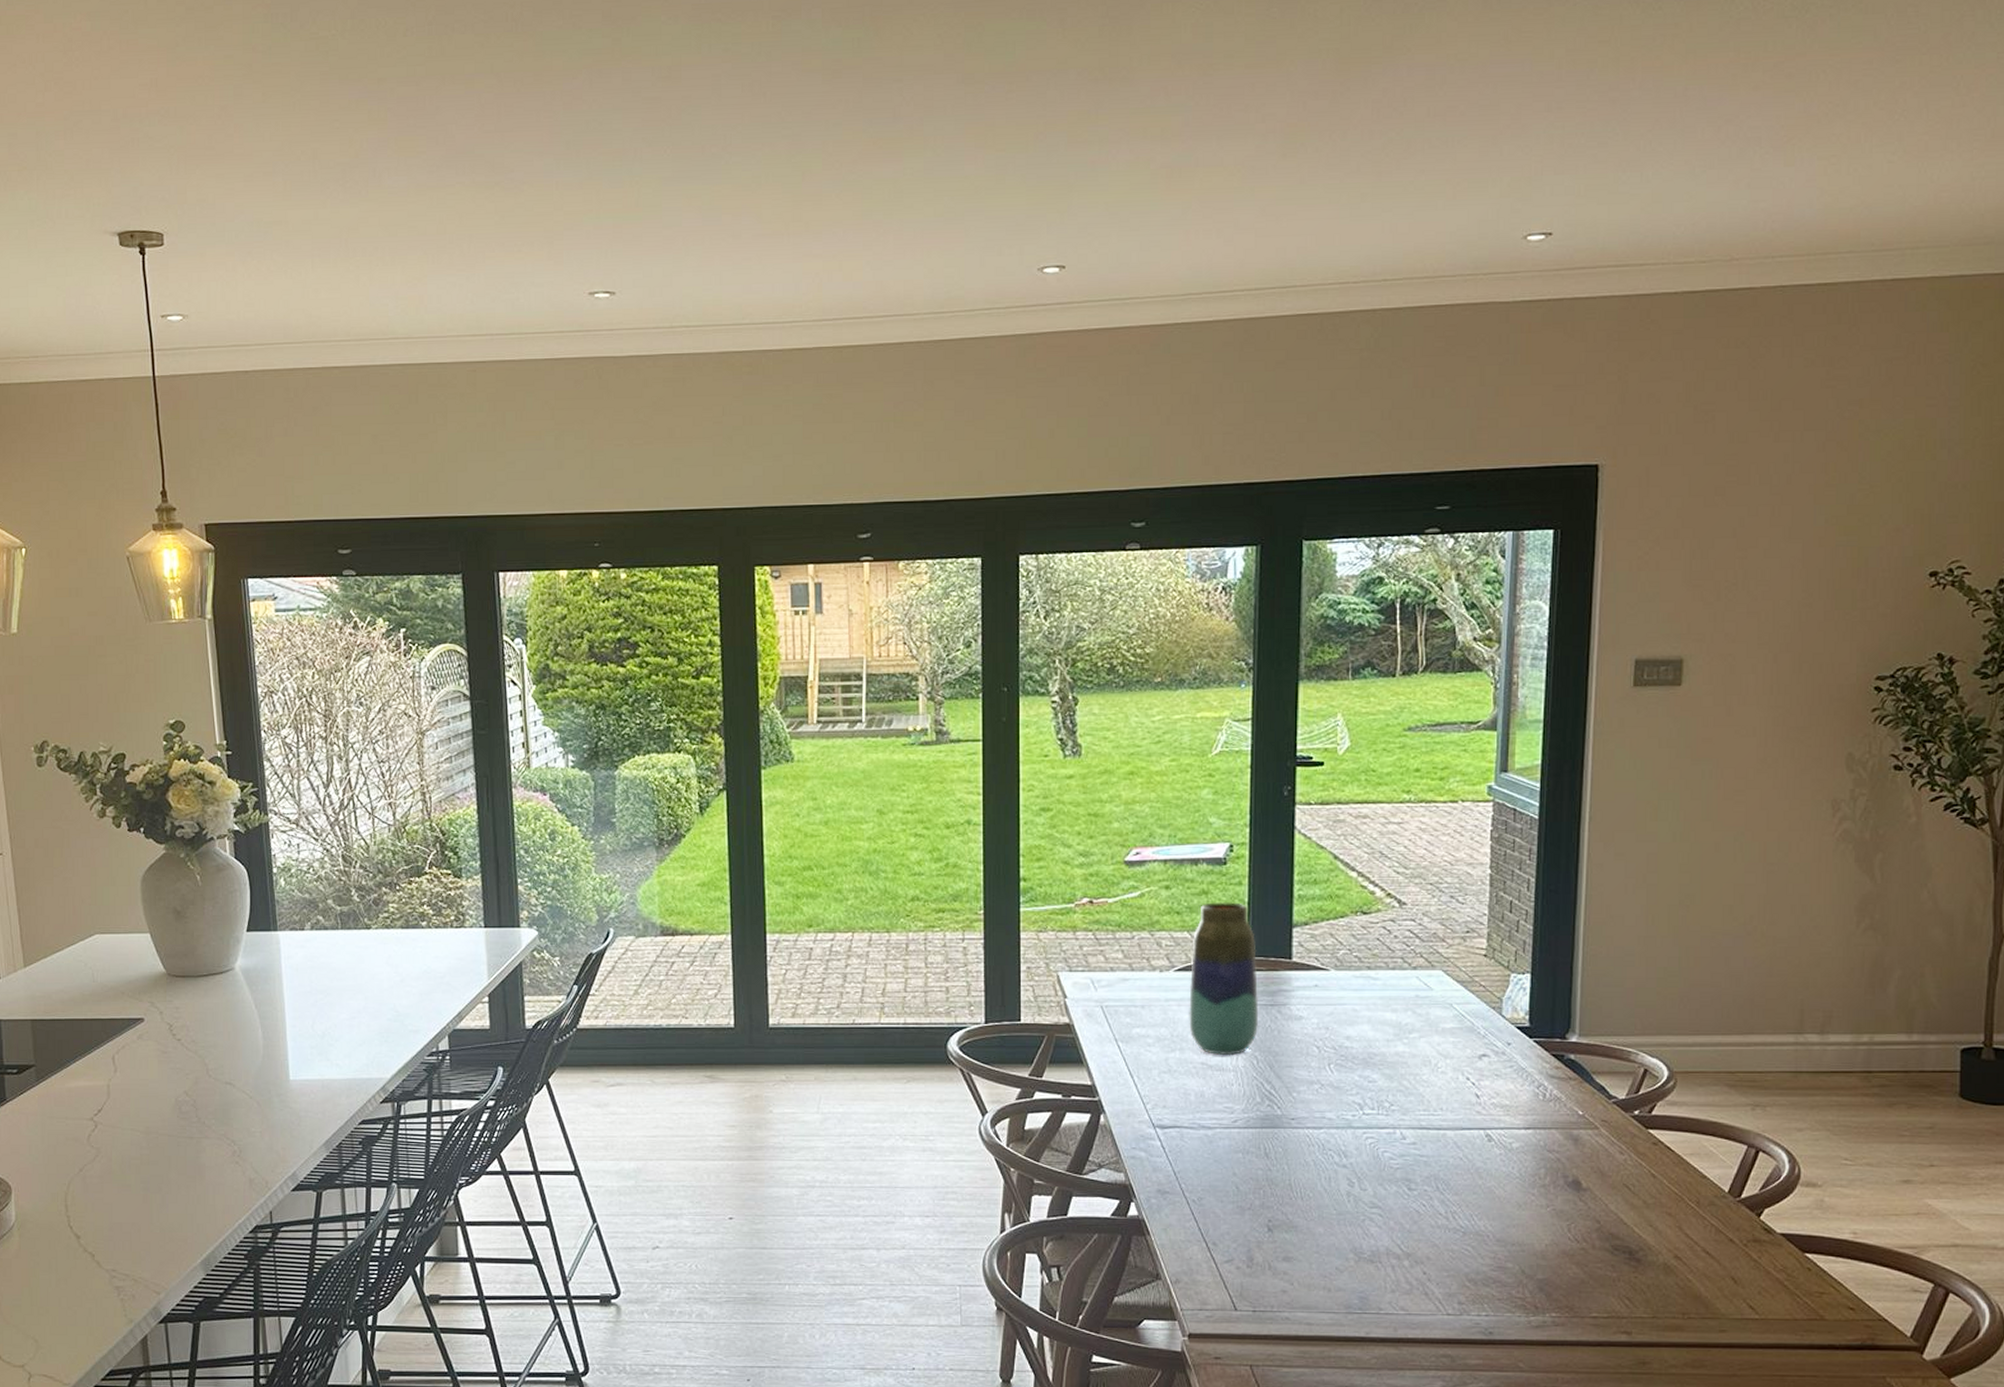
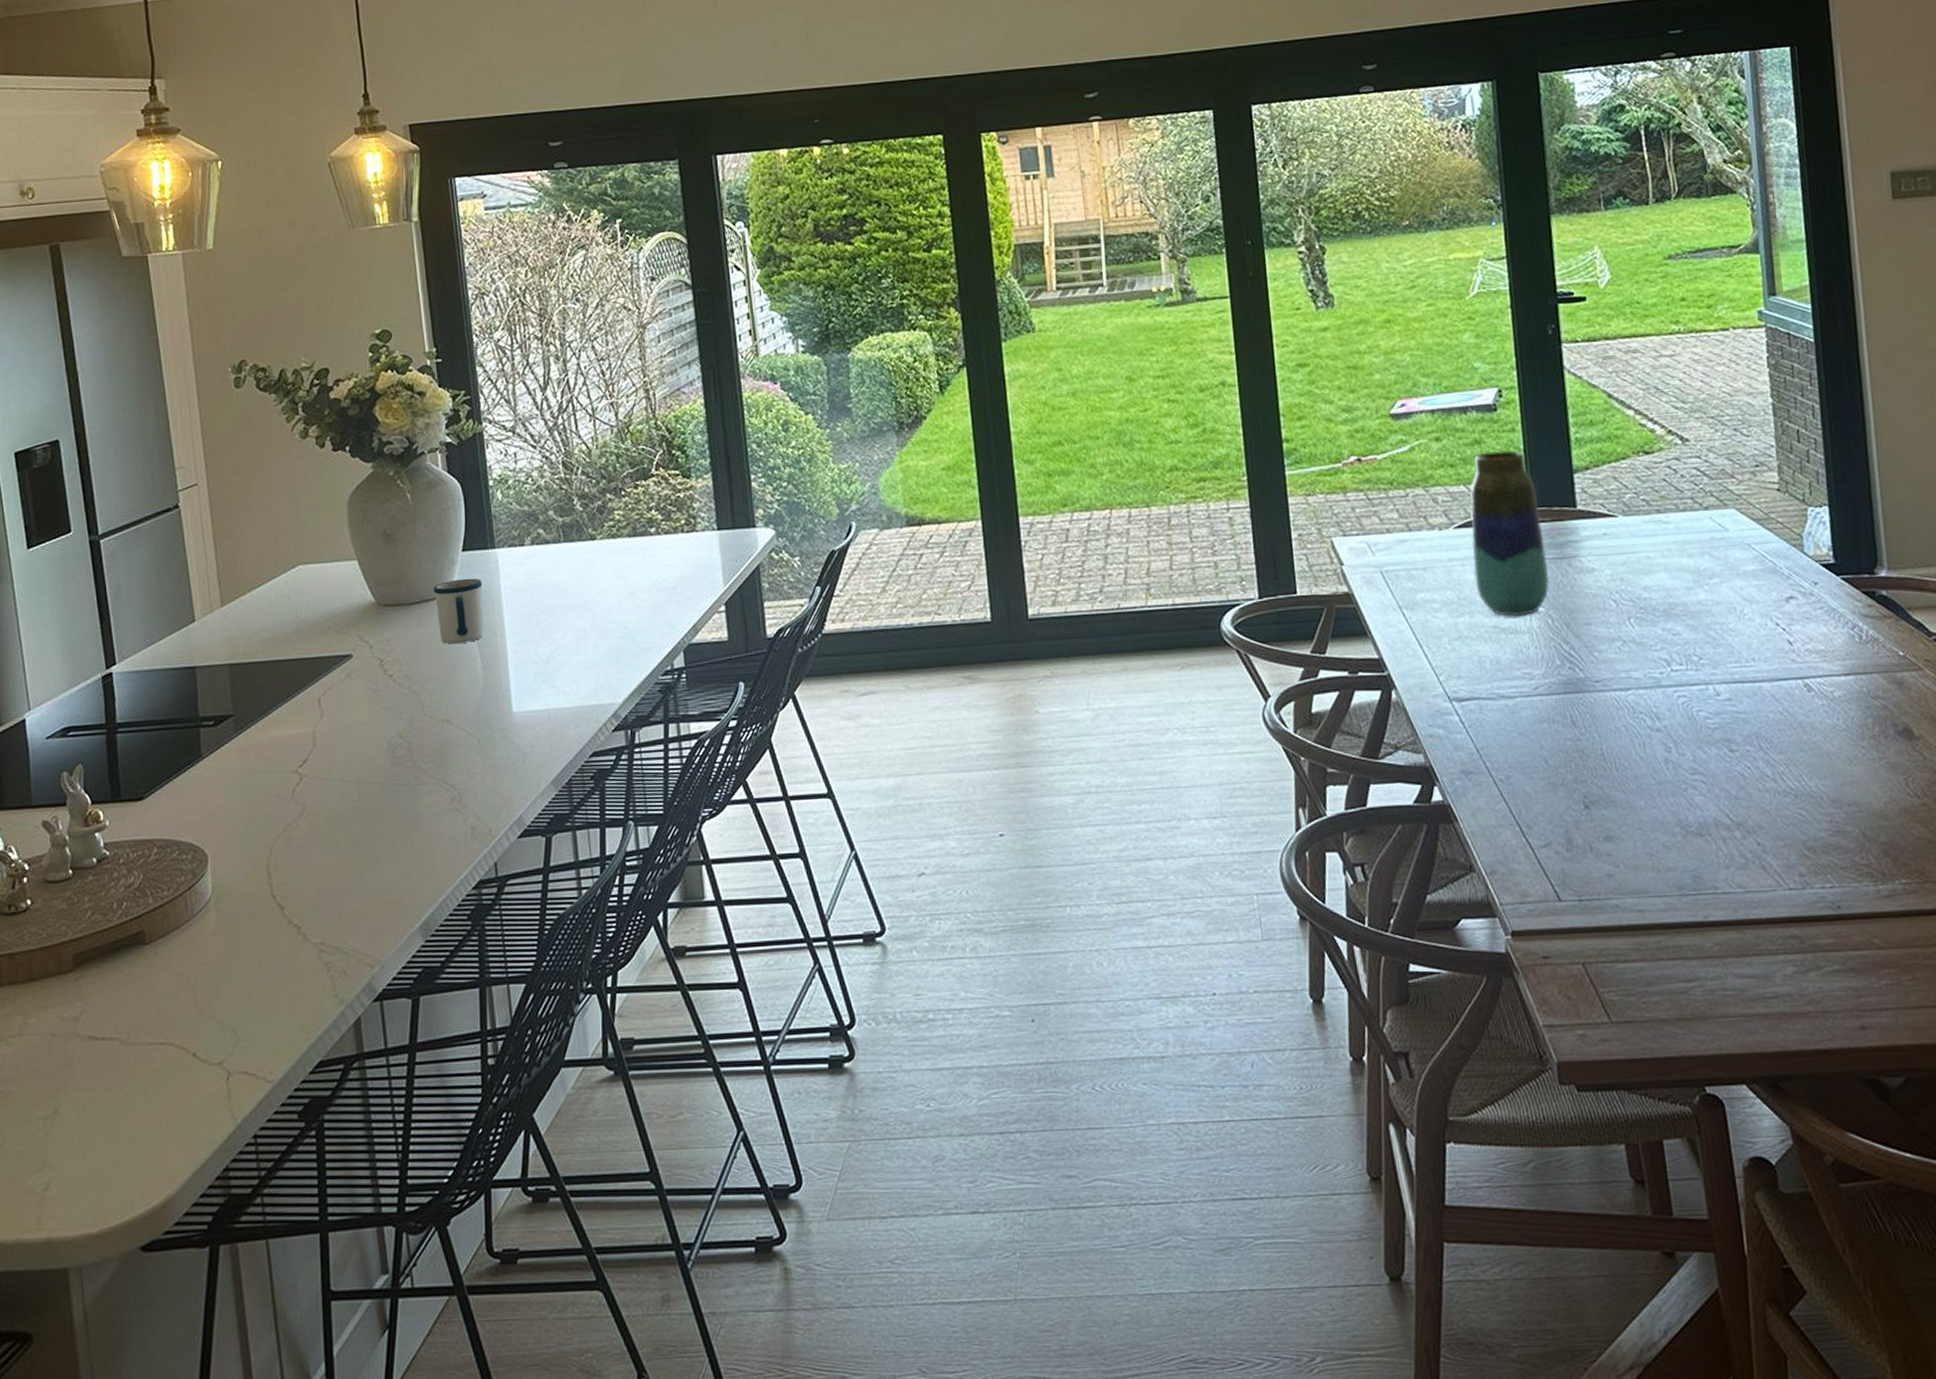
mug: none [219,956,265,1016] -> present [433,578,484,645]

